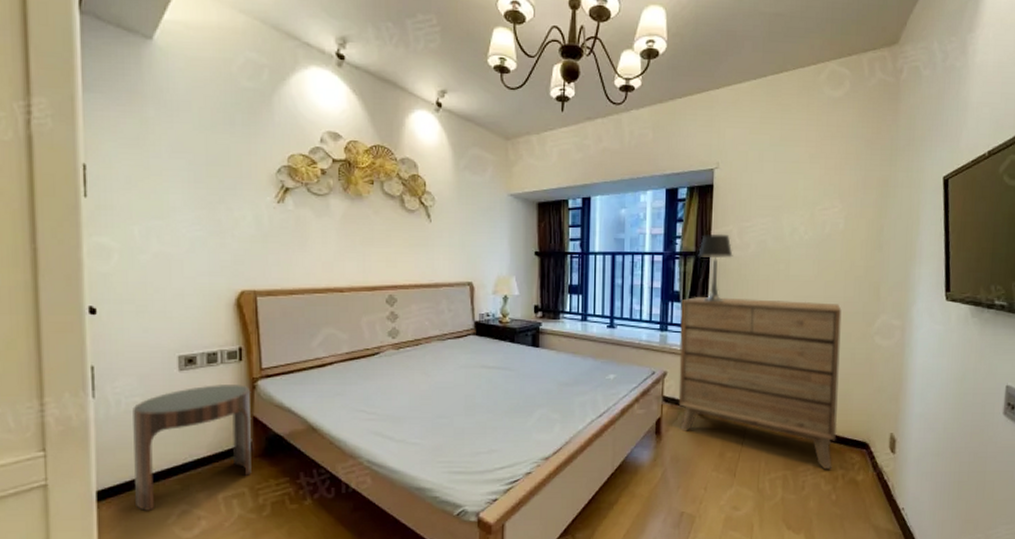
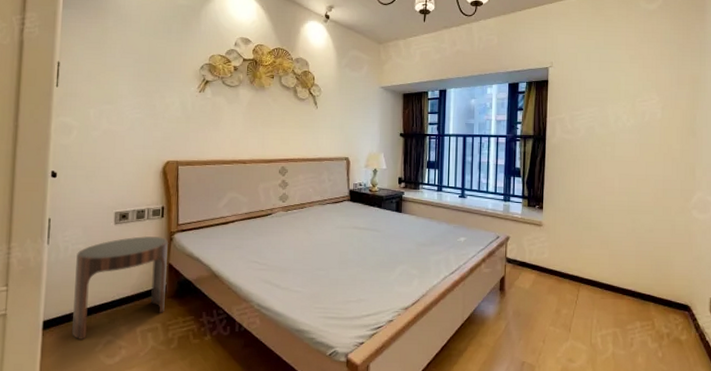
dresser: present [678,297,842,470] -> none [519,173,662,329]
table lamp: present [698,233,733,303] -> none [536,120,566,178]

